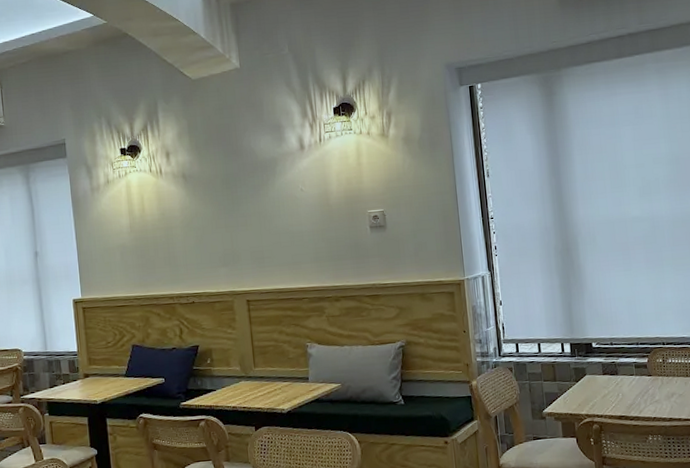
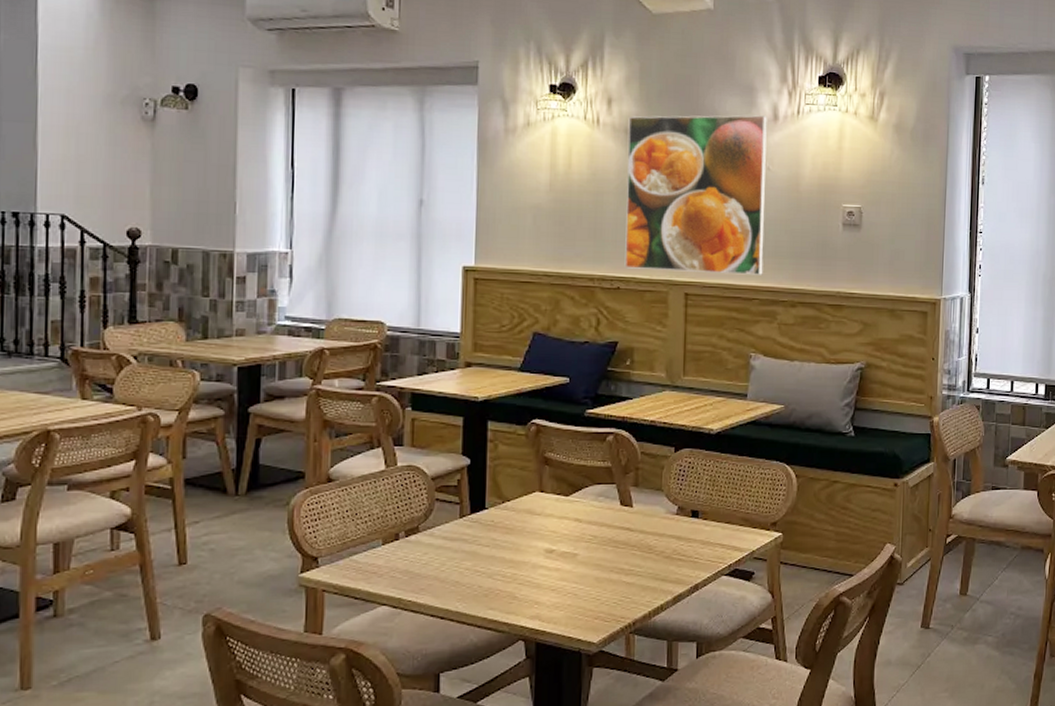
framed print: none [184,147,308,286] -> present [624,115,767,275]

